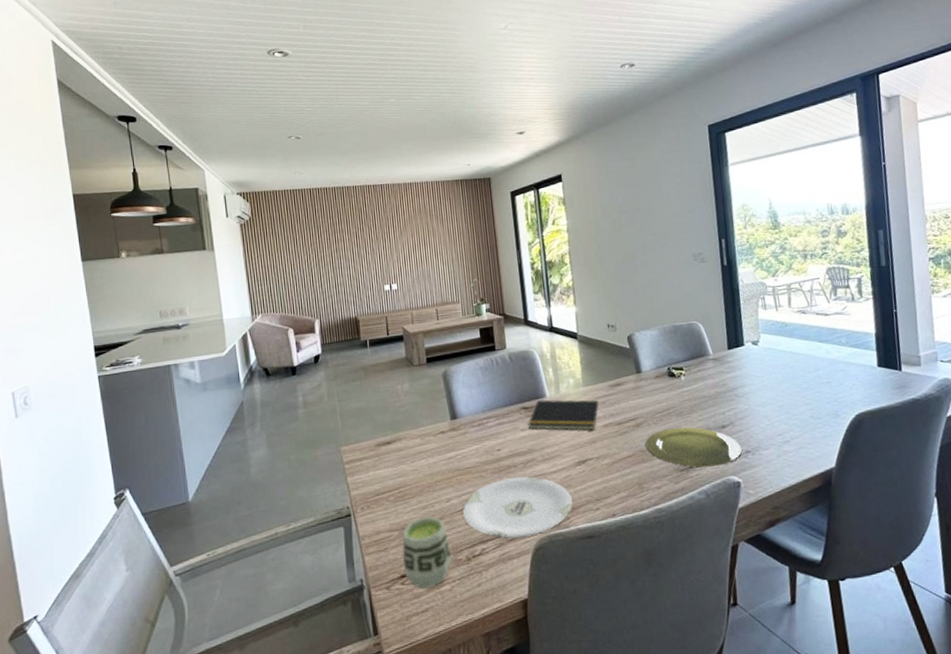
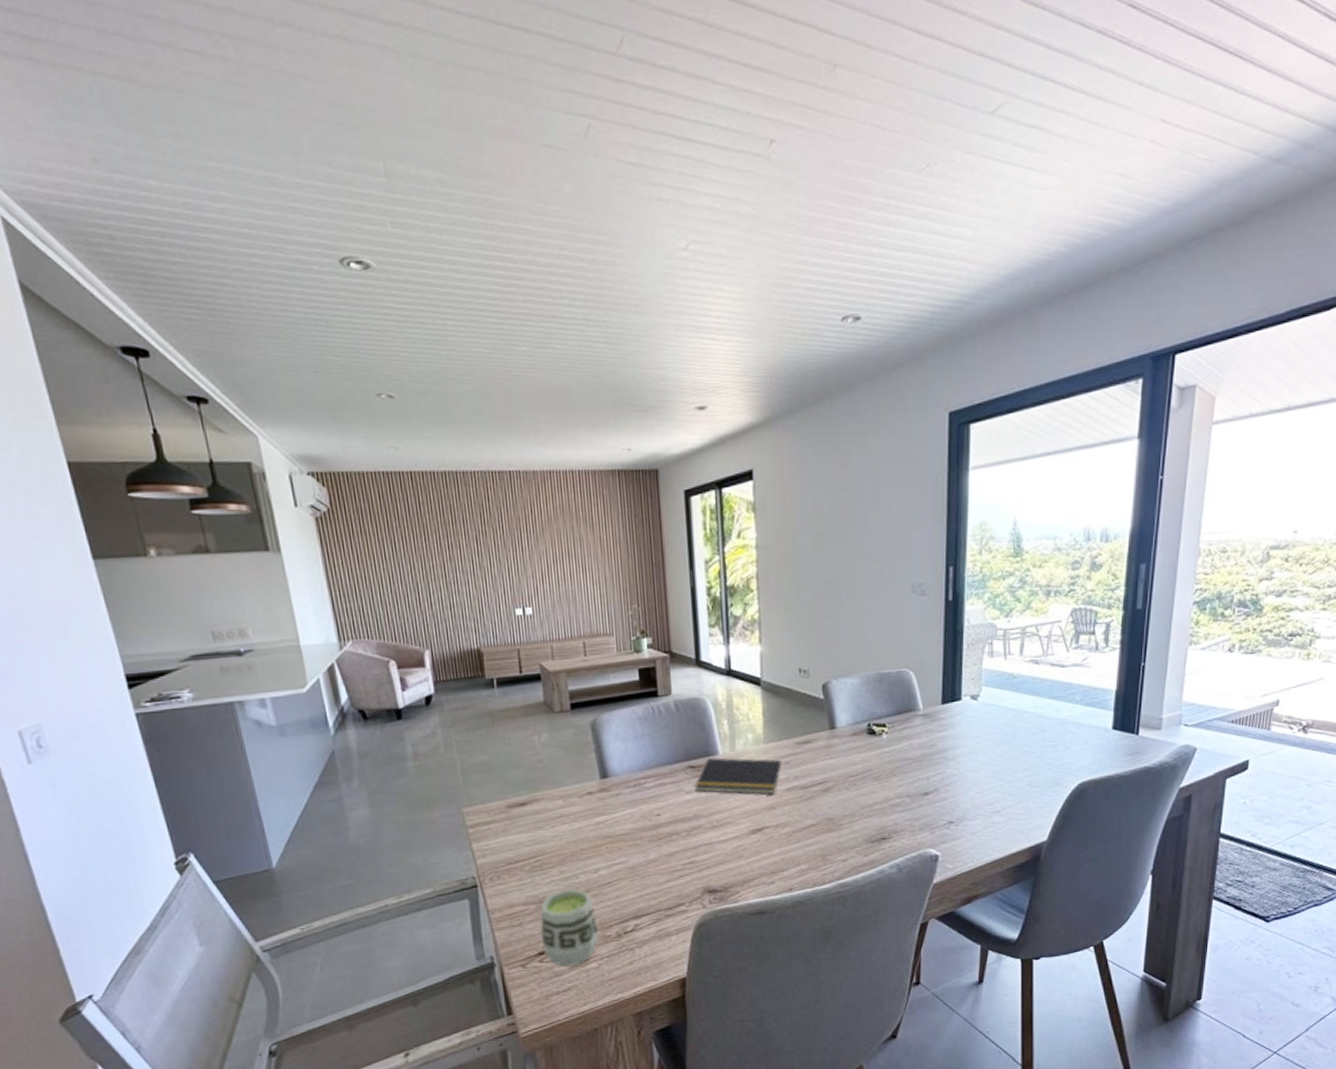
plate: present [463,476,573,539] -> none [613,845,743,914]
plate: present [645,427,743,467] -> none [833,793,945,838]

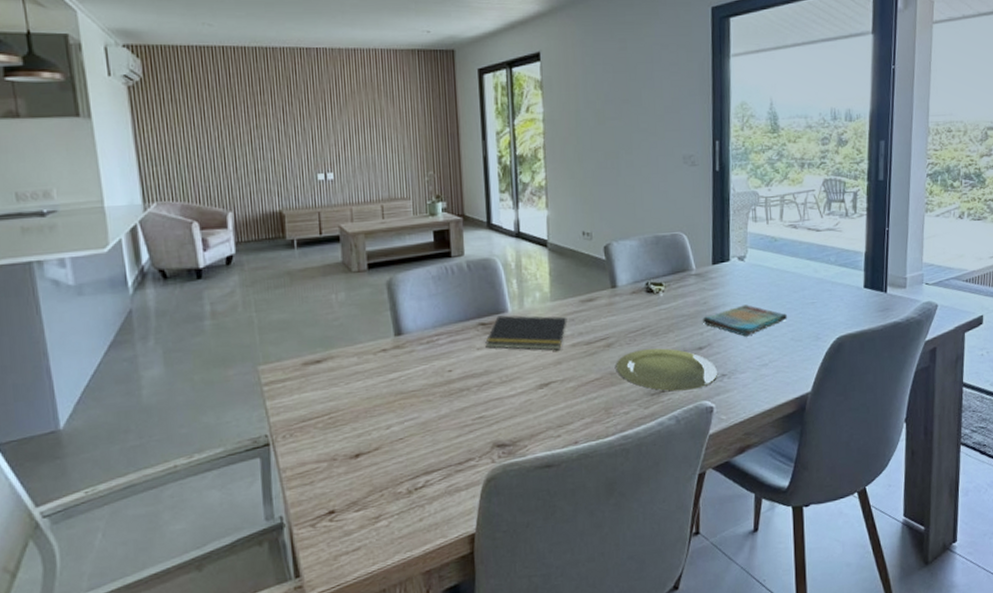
cup: present [540,889,601,967] -> none [331,445,391,526]
plate: none [833,793,945,838] -> present [616,348,718,391]
dish towel: none [930,747,1023,782] -> present [703,305,787,337]

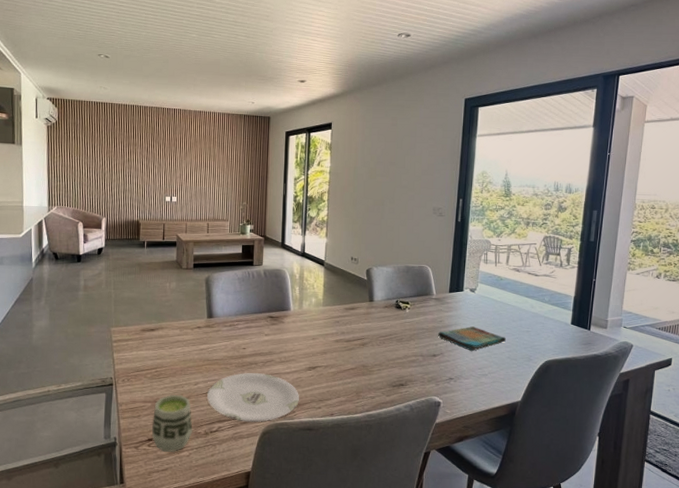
cup: none [331,445,391,526] -> present [151,394,194,453]
plate: none [405,400,531,469] -> present [207,373,299,423]
notepad: present [485,315,567,351] -> none [272,312,334,344]
plate: present [616,348,718,391] -> none [367,350,447,387]

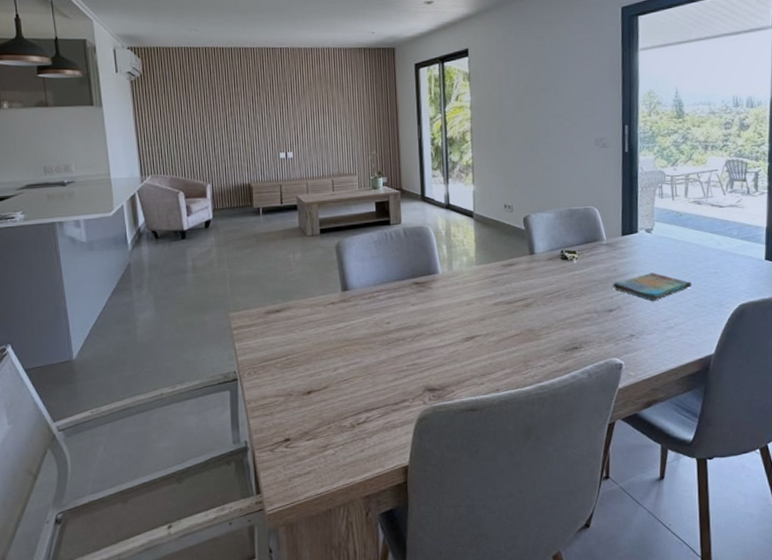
cup: present [151,394,194,453] -> none [287,384,337,453]
plate: present [207,373,299,423] -> none [350,350,458,409]

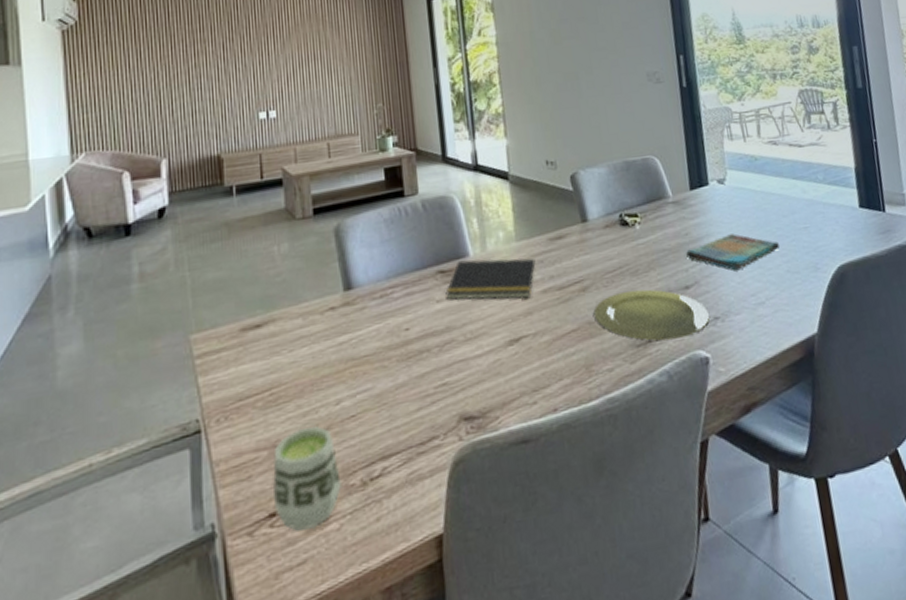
cup: none [287,384,337,453] -> present [272,426,343,532]
notepad: none [419,276,491,309] -> present [445,258,536,300]
plate: none [533,309,627,348] -> present [593,289,710,341]

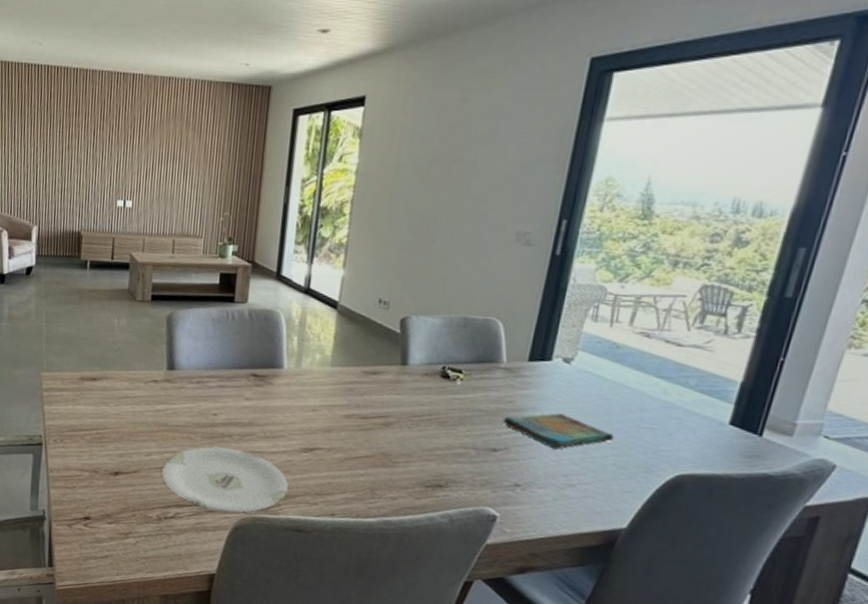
cup: present [272,426,343,532] -> none [89,464,143,538]
plate: none [358,363,503,451] -> present [162,446,288,514]
notepad: present [445,258,536,300] -> none [254,370,346,418]
plate: present [593,289,710,341] -> none [390,436,511,493]

